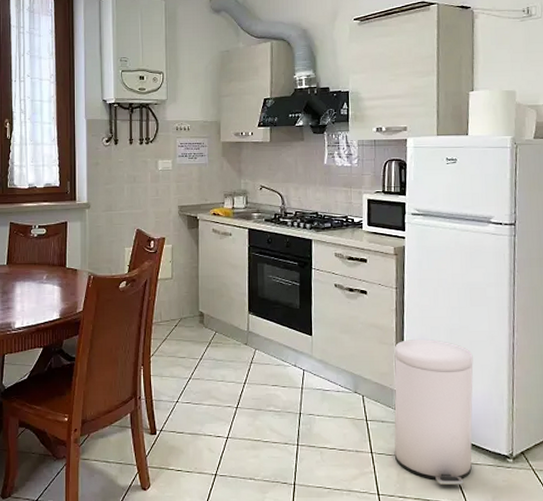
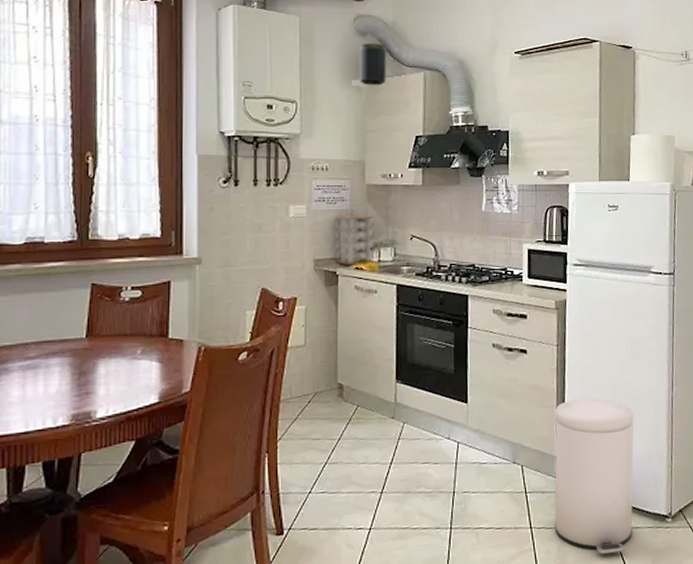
spice rack: none [194,162,229,212] -> present [333,207,375,266]
soda can: none [214,19,239,56] -> present [358,43,387,86]

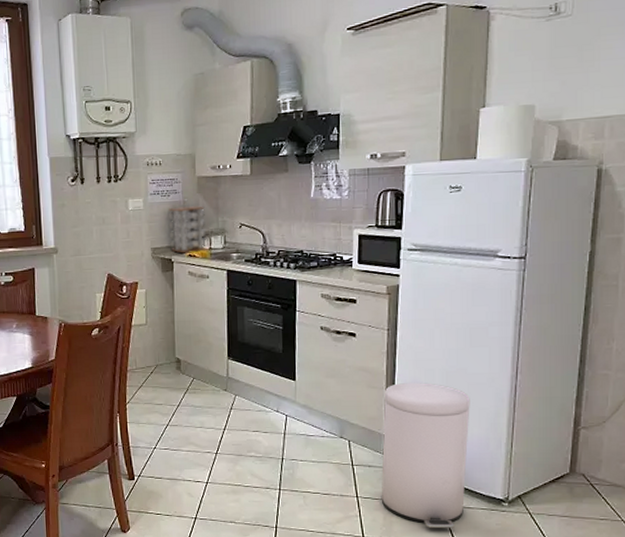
soda can: present [358,43,387,86] -> none [187,35,214,80]

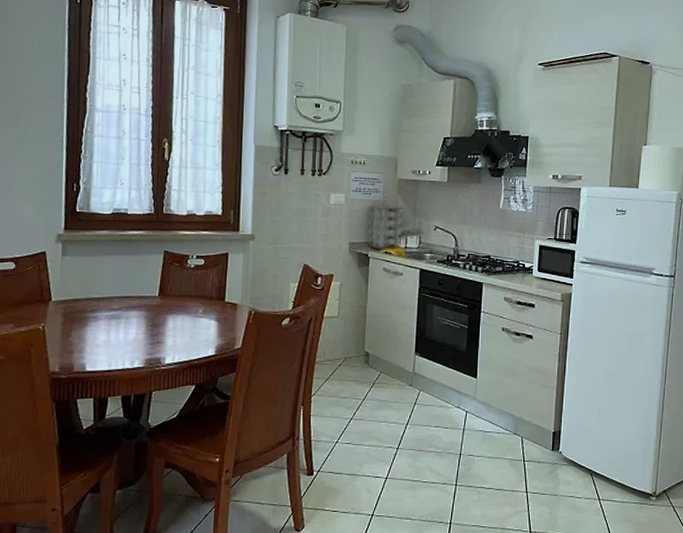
pedal bin: present [381,382,470,529] -> none [548,383,627,523]

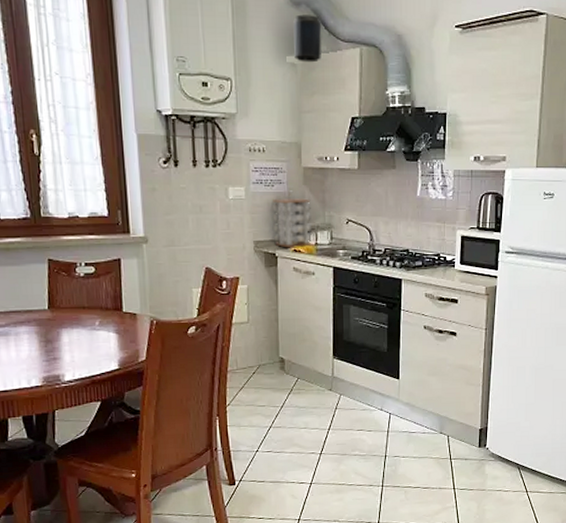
soda can: none [396,51,422,91] -> present [293,14,322,63]

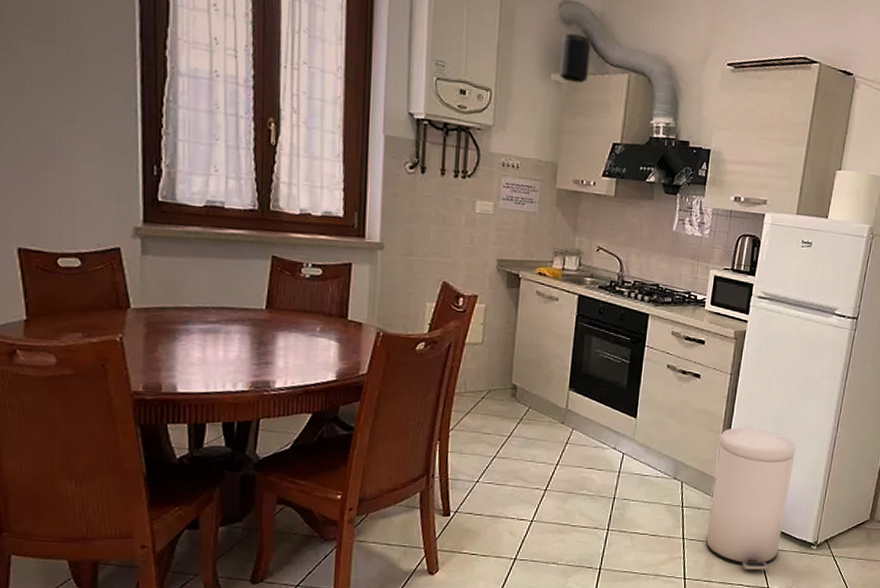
spice rack: present [272,190,312,248] -> none [519,211,562,272]
pedal bin: none [475,378,555,513] -> present [705,427,796,571]

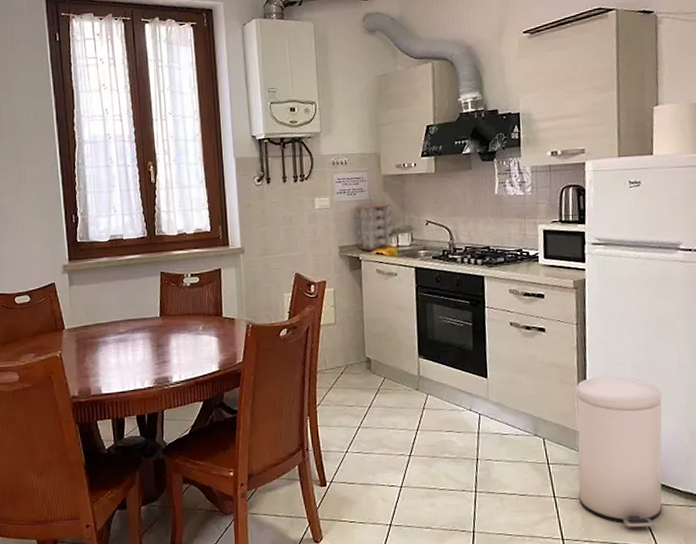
spice rack: none [519,211,562,272] -> present [354,197,394,252]
soda can: present [558,33,592,84] -> none [369,39,396,81]

